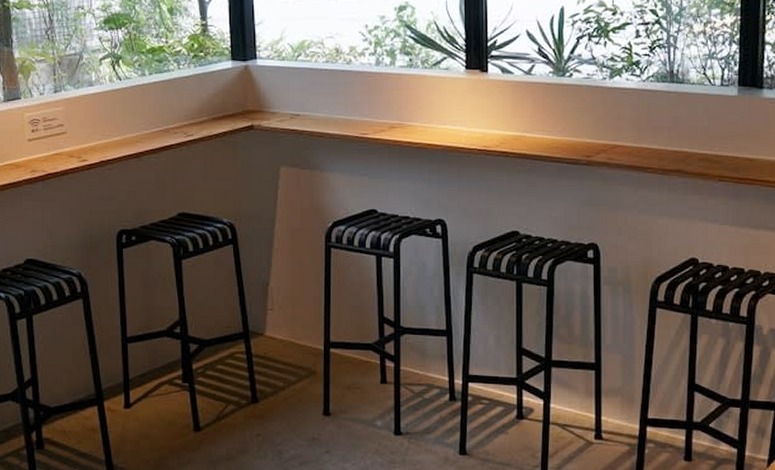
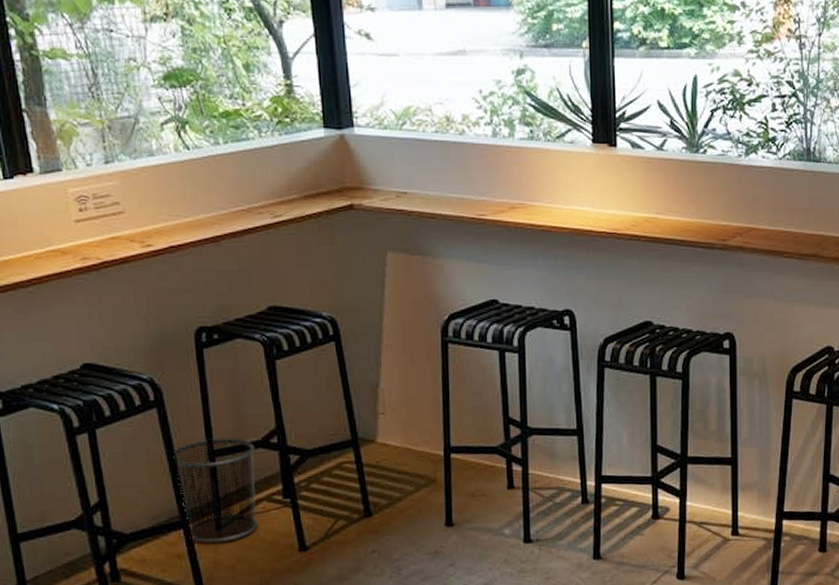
waste bin: none [93,327,161,419] -> present [173,438,259,543]

